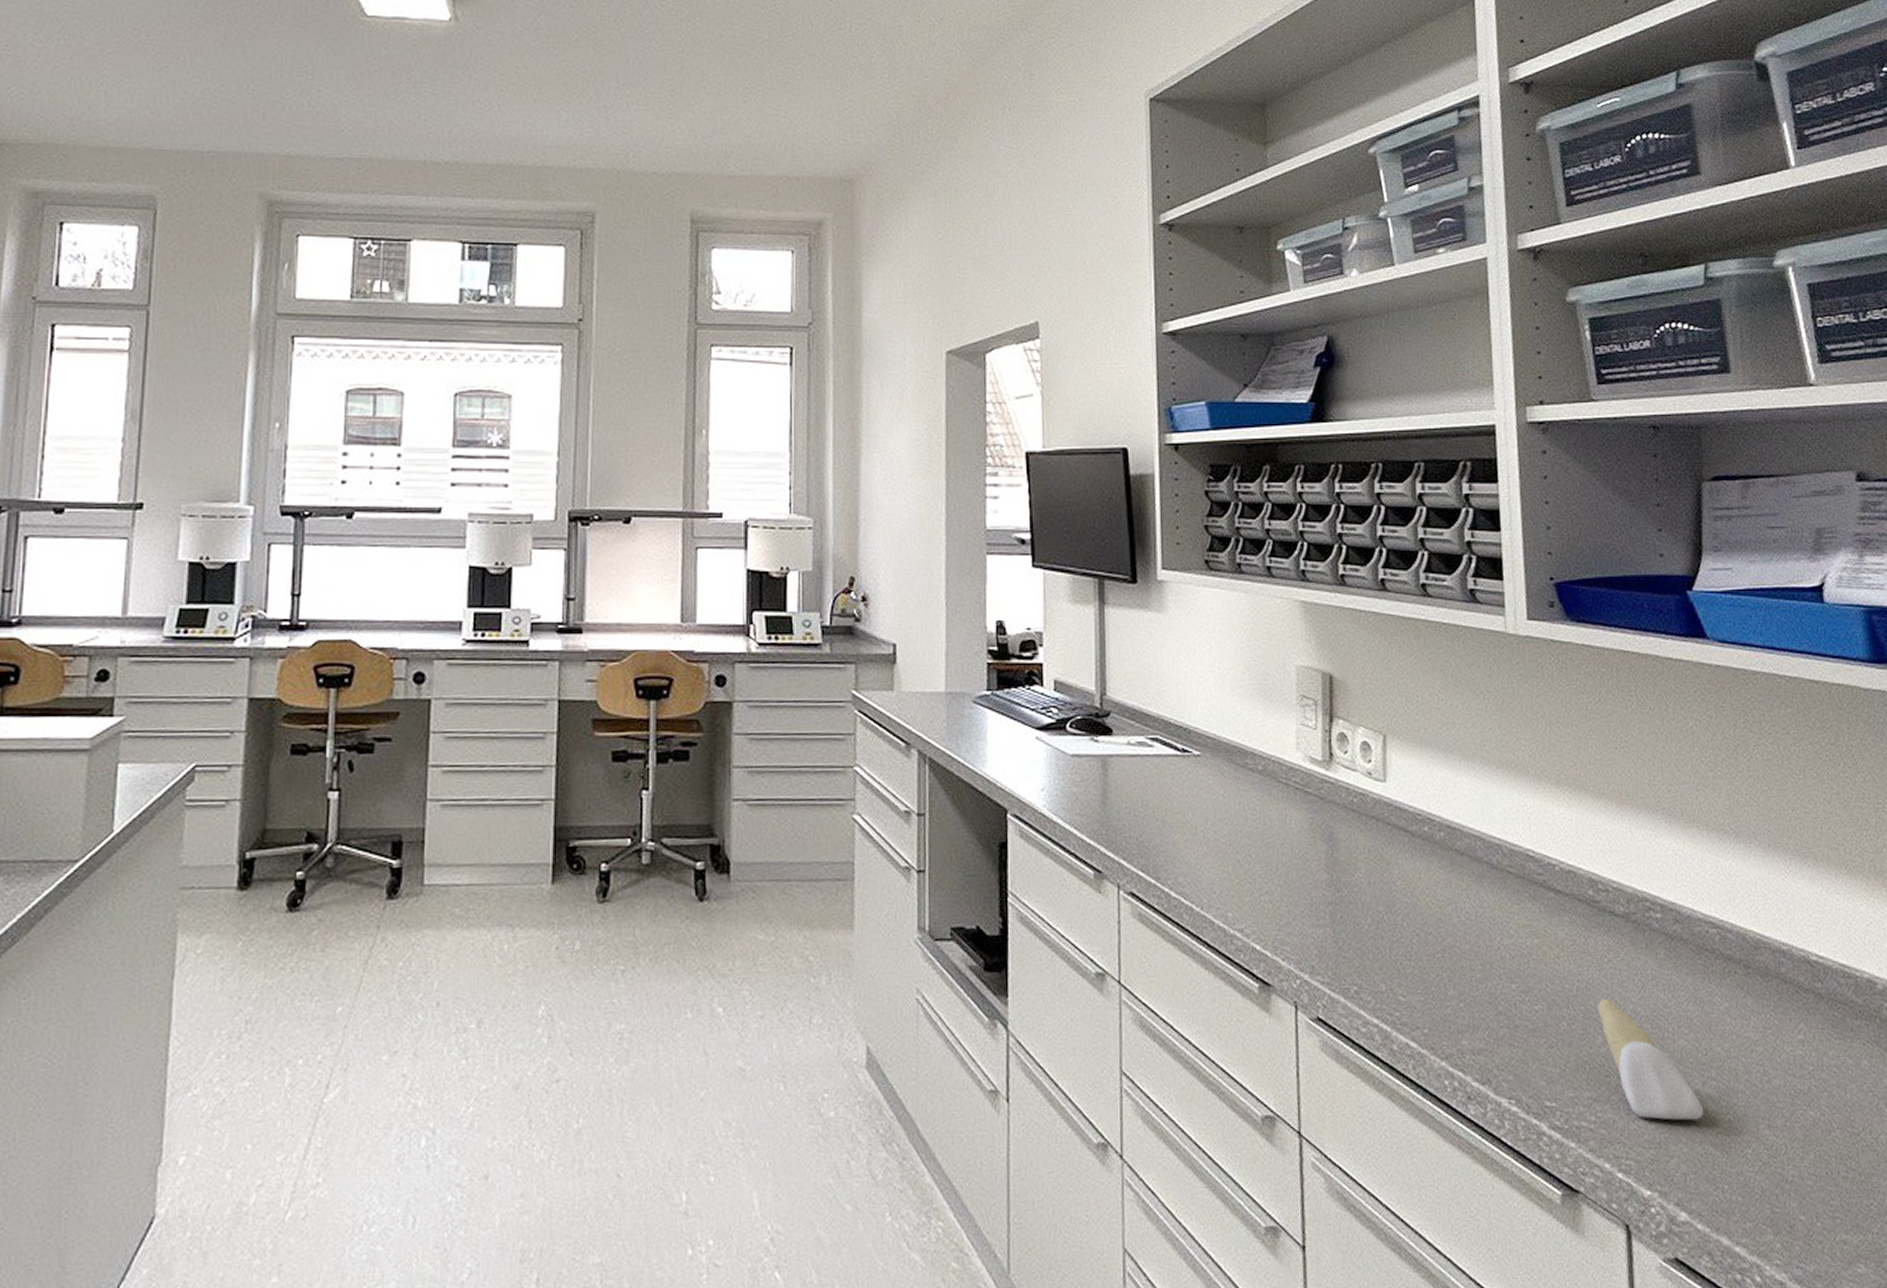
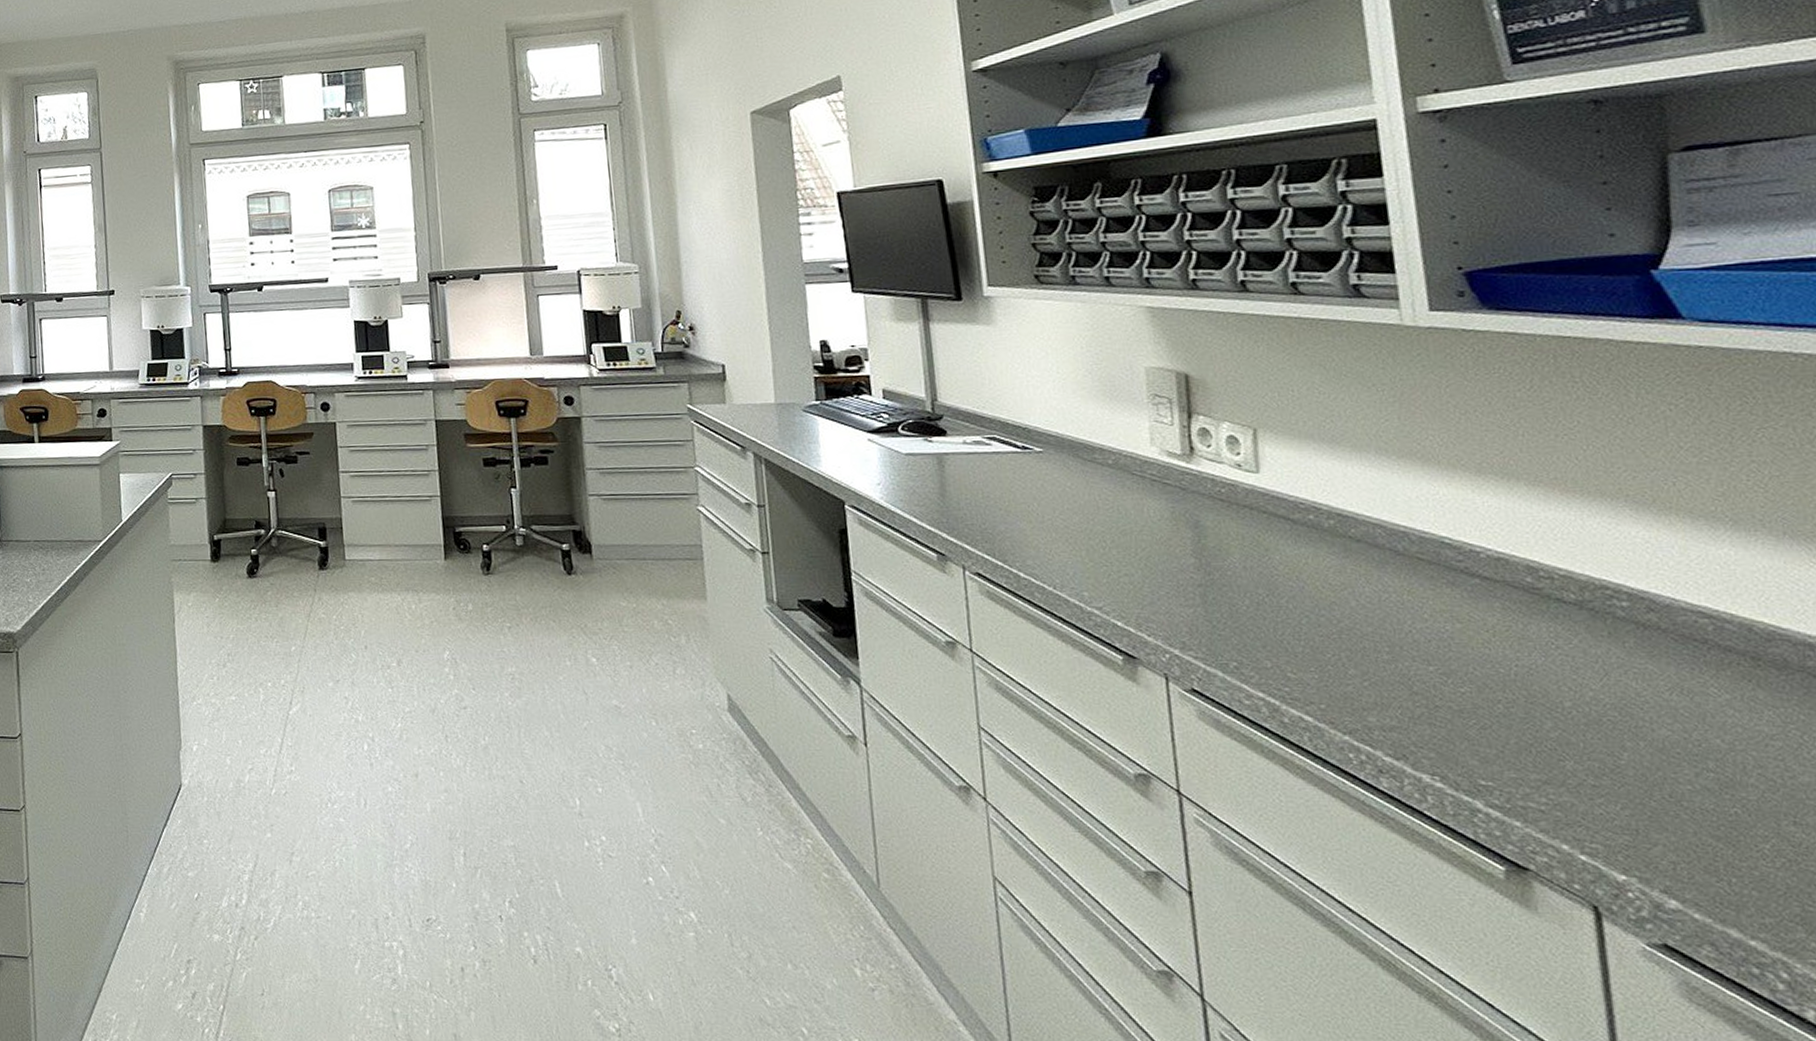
dental model: present [1598,998,1704,1121] -> none [1544,684,1699,810]

